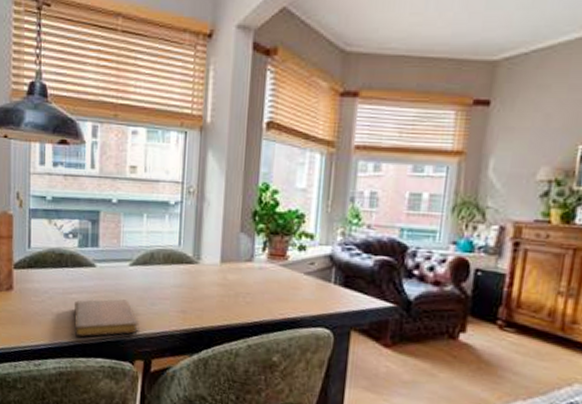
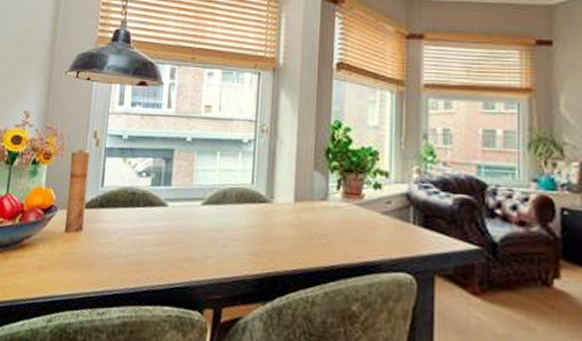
notebook: present [74,299,138,337] -> none [141,240,209,282]

